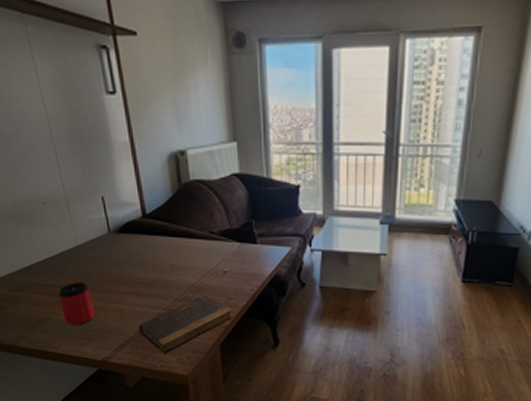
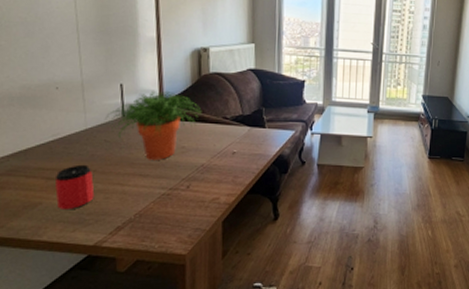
potted plant: none [93,202,187,278] -> present [105,90,202,160]
book: present [138,295,233,354] -> none [140,174,238,235]

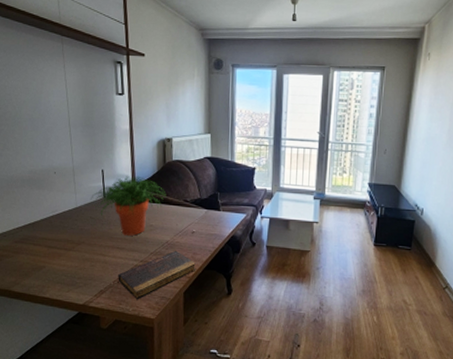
can: present [55,164,95,211] -> none [55,236,83,274]
book: none [140,174,238,235] -> present [118,250,197,300]

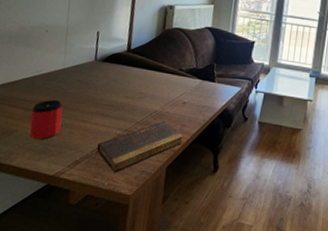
can: none [55,236,83,274] -> present [29,99,63,140]
potted plant: present [91,175,166,236] -> none [81,39,162,103]

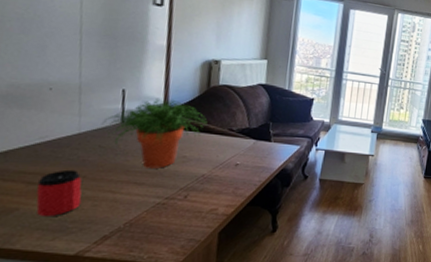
potted plant: none [81,39,162,103] -> present [102,97,208,168]
book: present [96,121,184,173] -> none [131,185,237,245]

